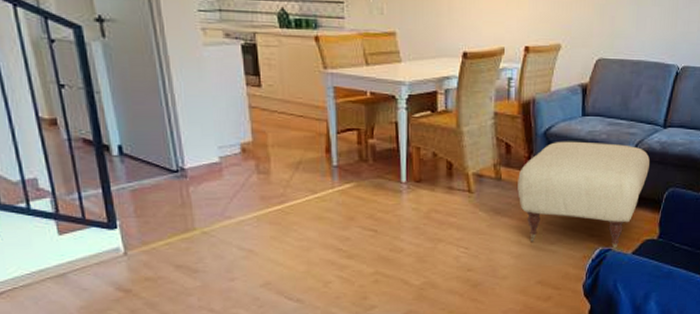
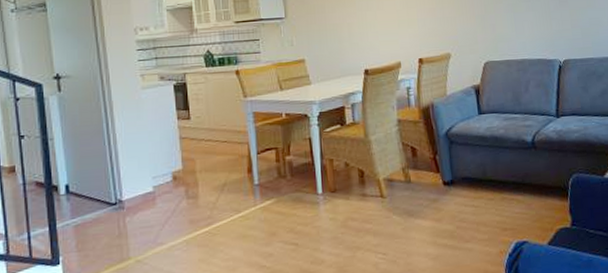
ottoman: present [517,141,650,251] -> none [426,137,550,244]

